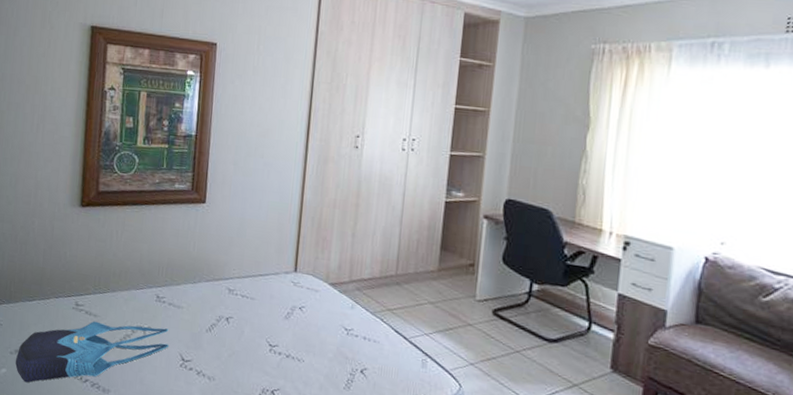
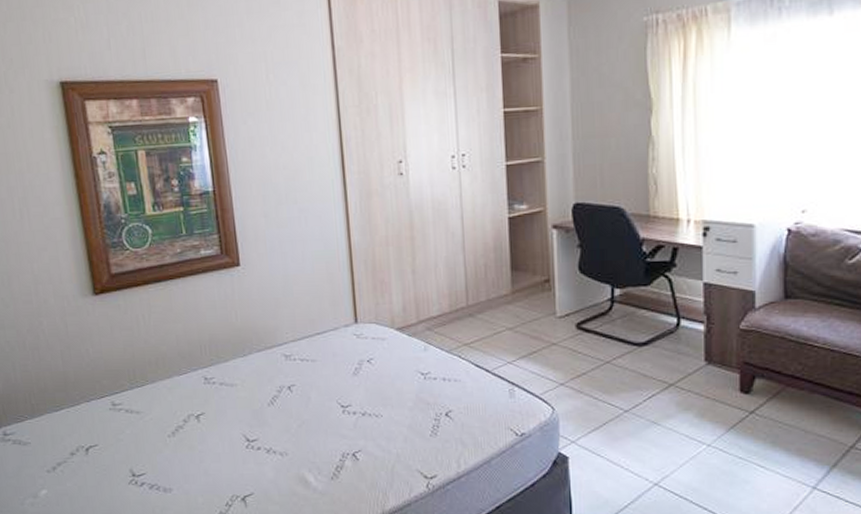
tote bag: present [15,321,169,383] -> none [55,411,229,500]

